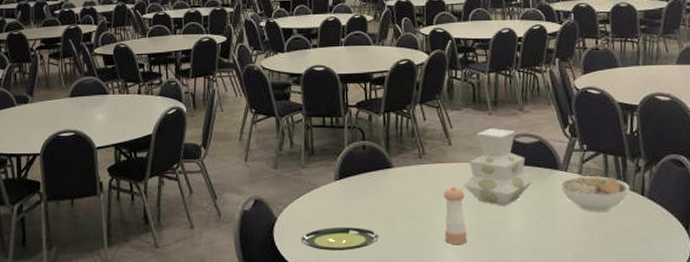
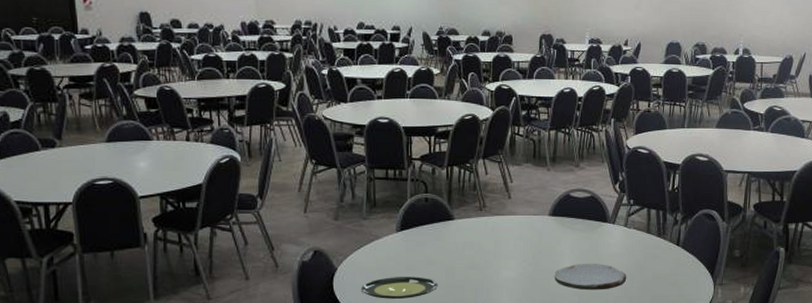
pepper shaker: present [444,186,467,244] -> none [501,237,521,291]
vase: present [464,128,533,206] -> none [521,183,584,256]
plate: none [503,214,586,245] -> present [554,263,627,291]
bowl: present [559,176,630,211] -> none [607,228,668,260]

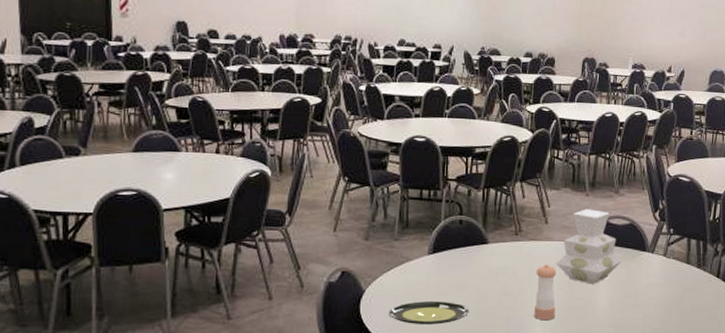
pepper shaker: none [501,237,521,291] -> present [534,264,556,320]
vase: none [521,183,584,256] -> present [557,209,621,285]
plate: present [554,263,627,291] -> none [590,292,665,322]

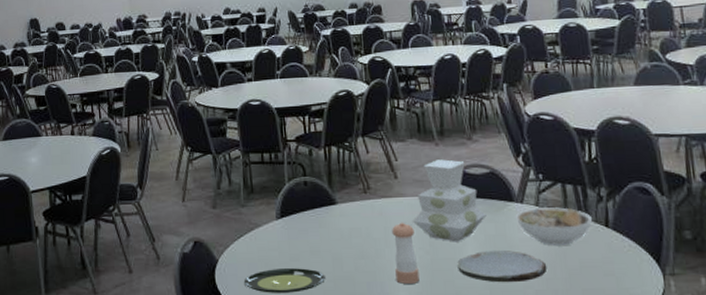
plate: none [590,292,665,322] -> present [457,250,547,283]
bowl: none [645,258,708,291] -> present [515,207,593,245]

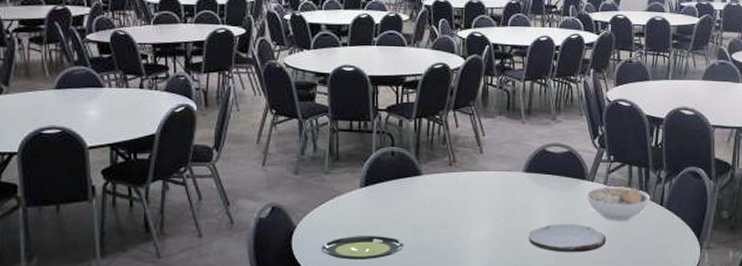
pepper shaker: present [392,222,420,284] -> none [471,195,493,252]
vase: present [413,159,487,242] -> none [493,137,560,215]

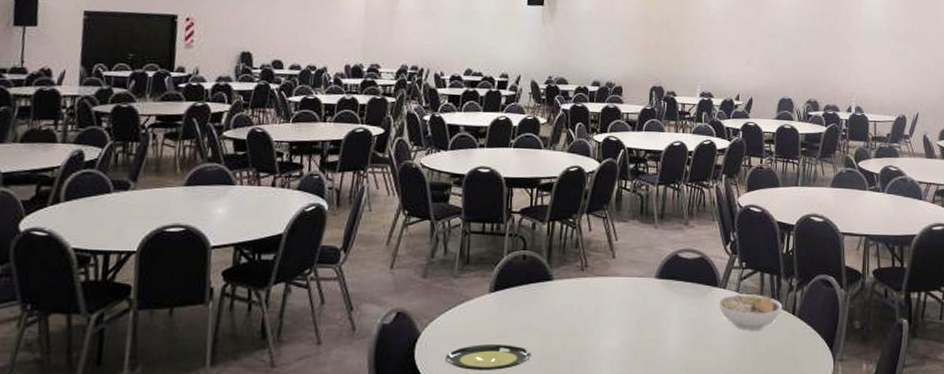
plate: present [528,223,607,253] -> none [660,332,739,365]

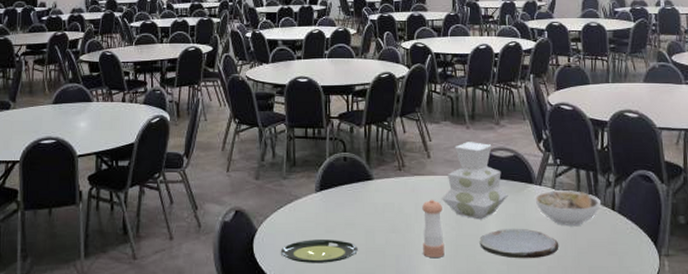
pepper shaker: none [600,301,624,363] -> present [422,199,445,257]
vase: none [624,242,692,324] -> present [442,142,508,220]
plate: none [660,332,739,365] -> present [479,228,559,259]

